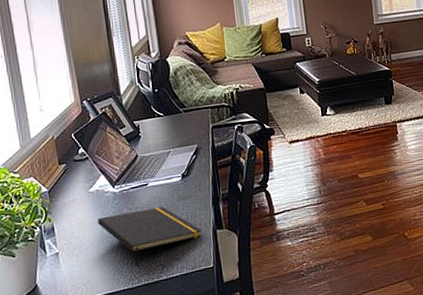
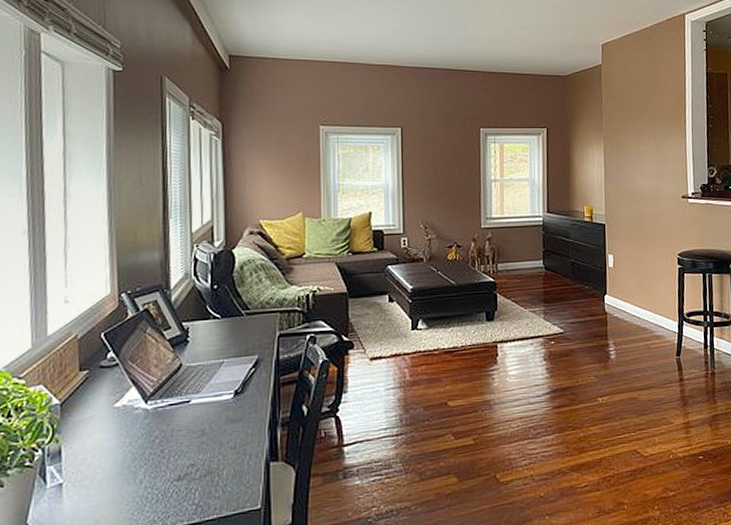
notepad: present [98,207,203,267] -> none [120,430,253,505]

